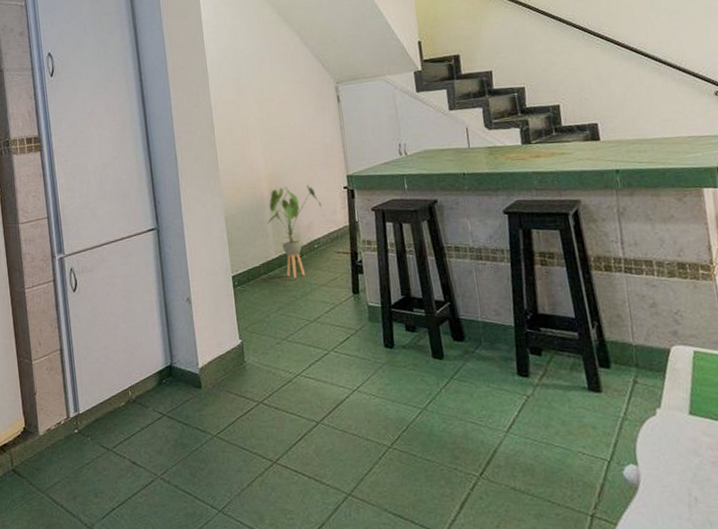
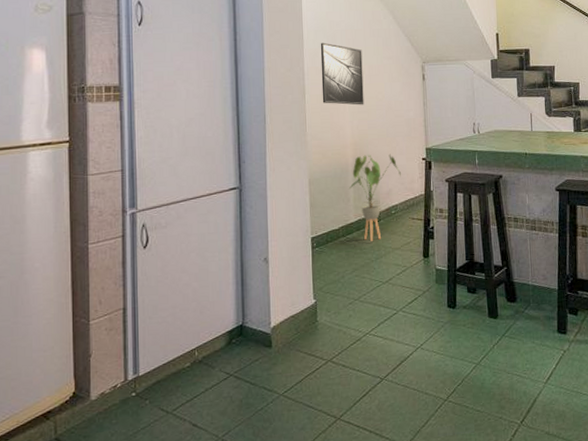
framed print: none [225,73,276,137] -> present [320,42,364,105]

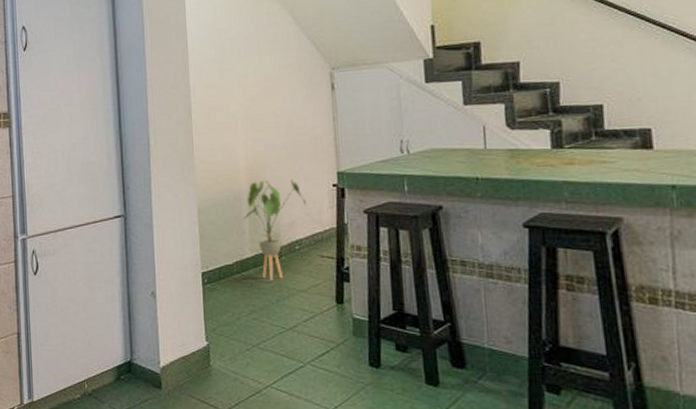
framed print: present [320,42,364,105] -> none [207,53,260,124]

